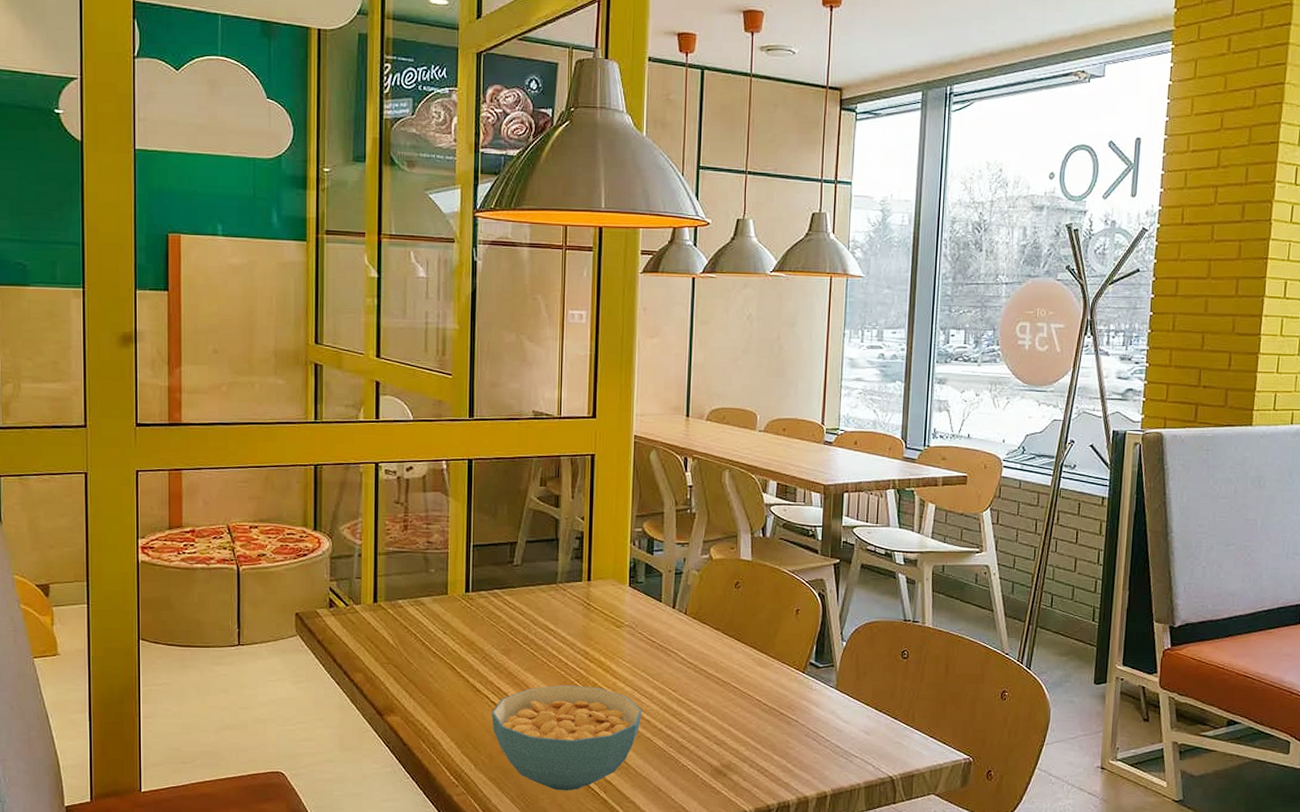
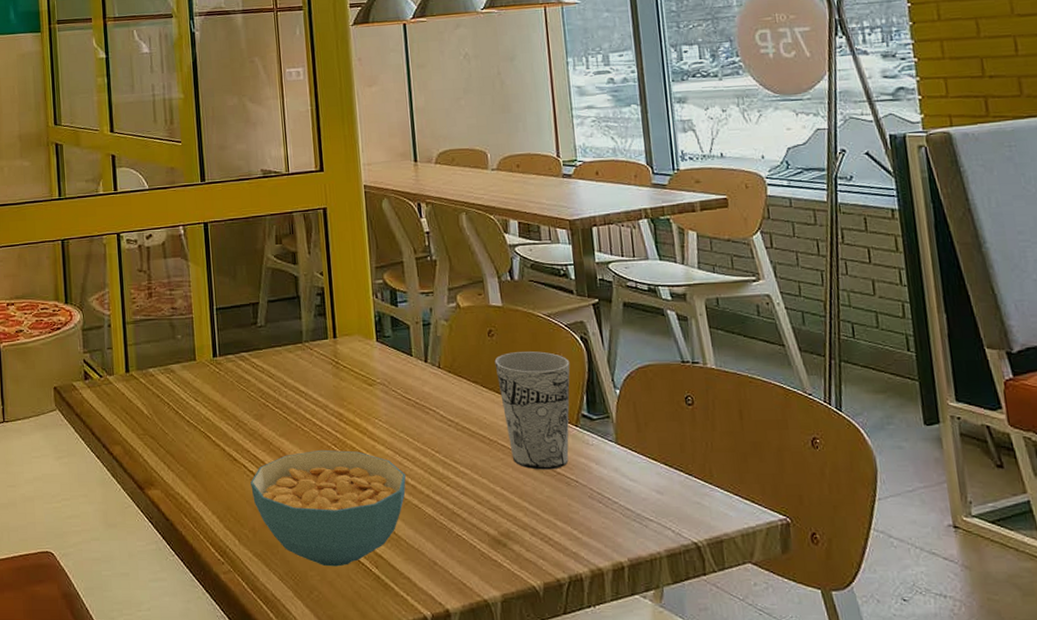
cup: none [737,603,806,710] -> present [494,351,570,470]

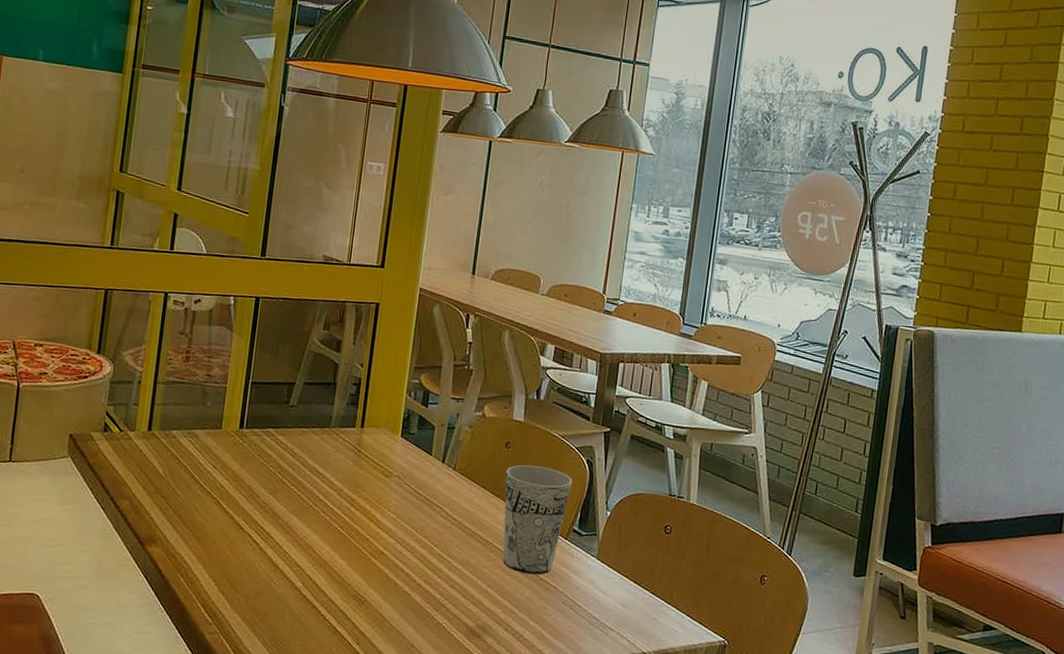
cereal bowl: present [250,449,407,567] -> none [252,530,403,639]

